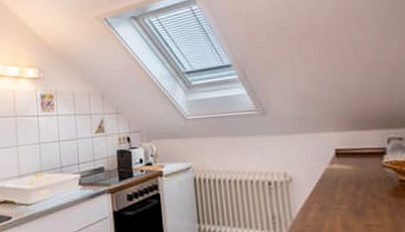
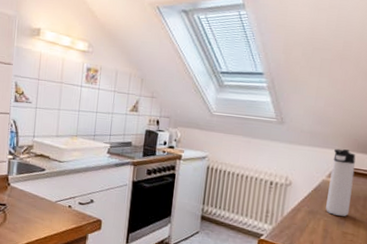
thermos bottle: none [329,129,366,207] -> present [325,148,356,216]

